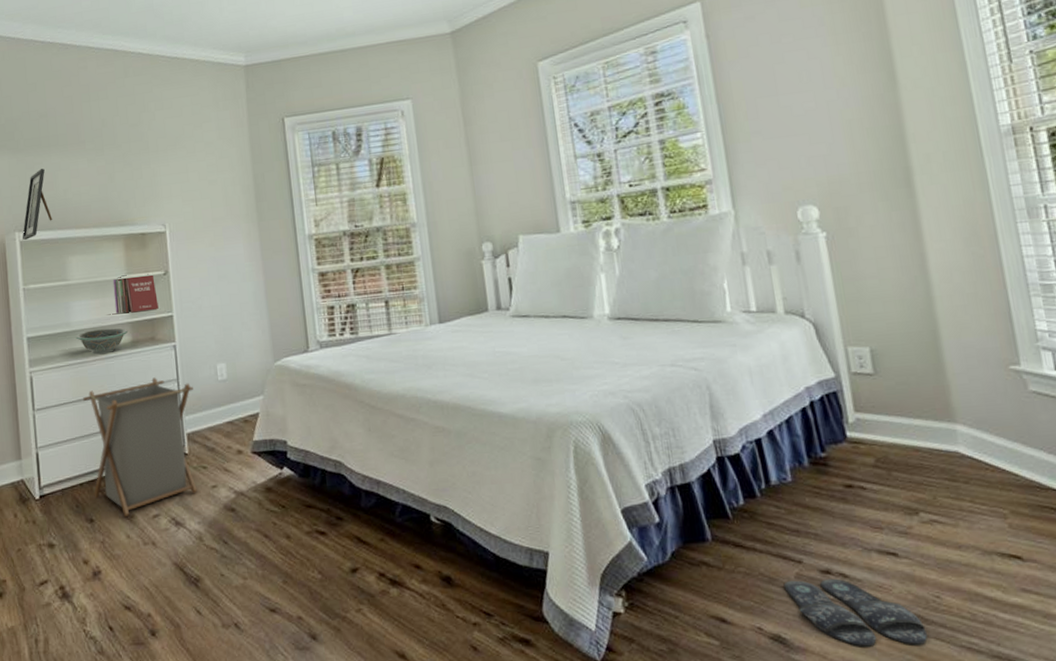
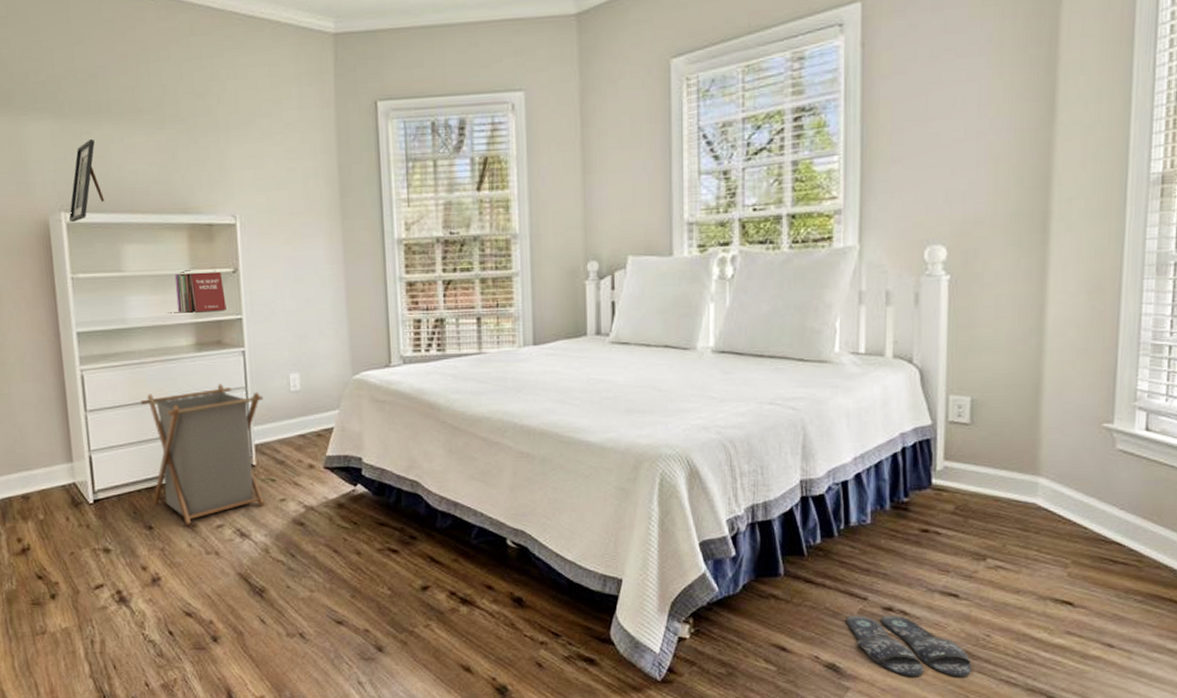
decorative bowl: present [75,327,129,355] -> none [132,328,192,356]

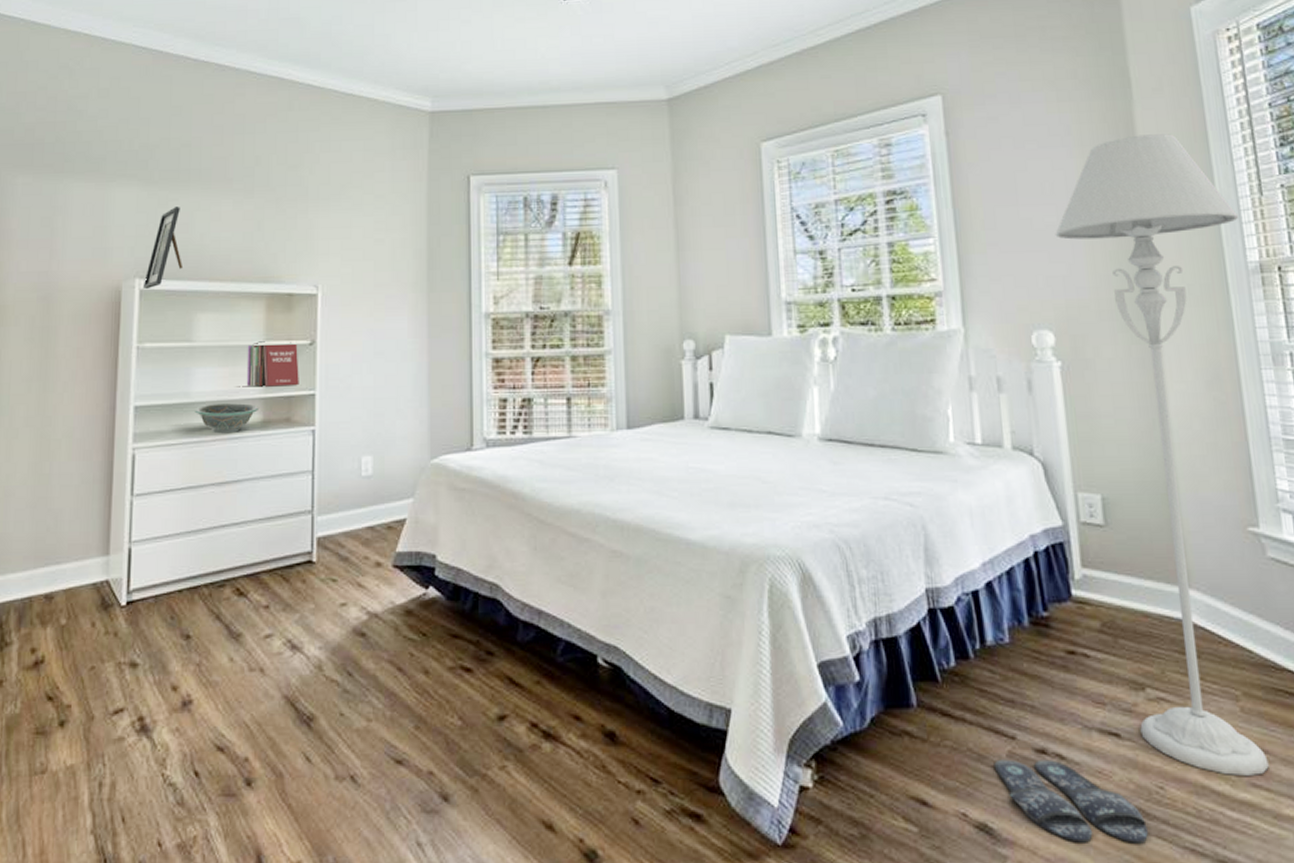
decorative bowl: none [132,328,192,356] -> present [194,403,260,434]
laundry basket: present [140,384,265,526] -> none [193,466,330,636]
floor lamp: none [961,39,1151,627] -> present [1055,134,1269,777]

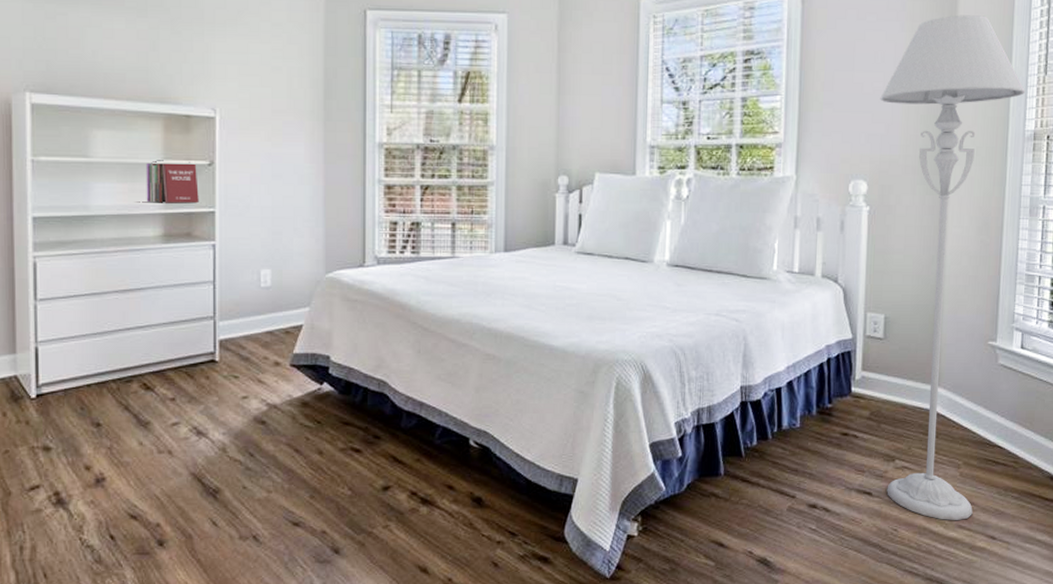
picture frame: present [142,207,184,290] -> none [34,21,76,104]
decorative bowl: present [194,403,260,434] -> none [95,217,160,246]
slippers: present [993,759,1148,844] -> none [776,512,881,570]

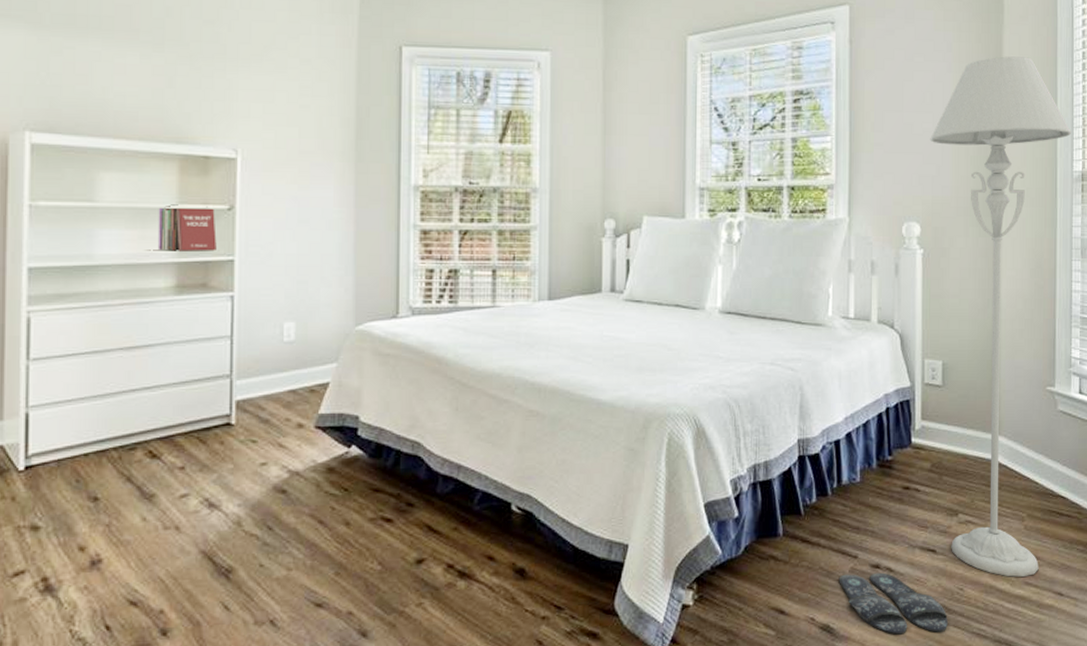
slippers: none [776,512,881,570] -> present [839,572,948,635]

